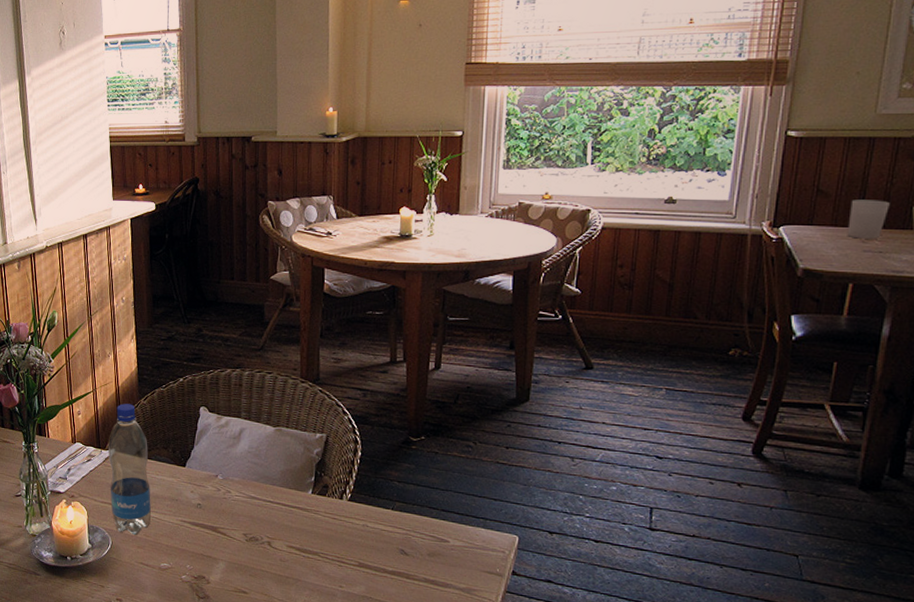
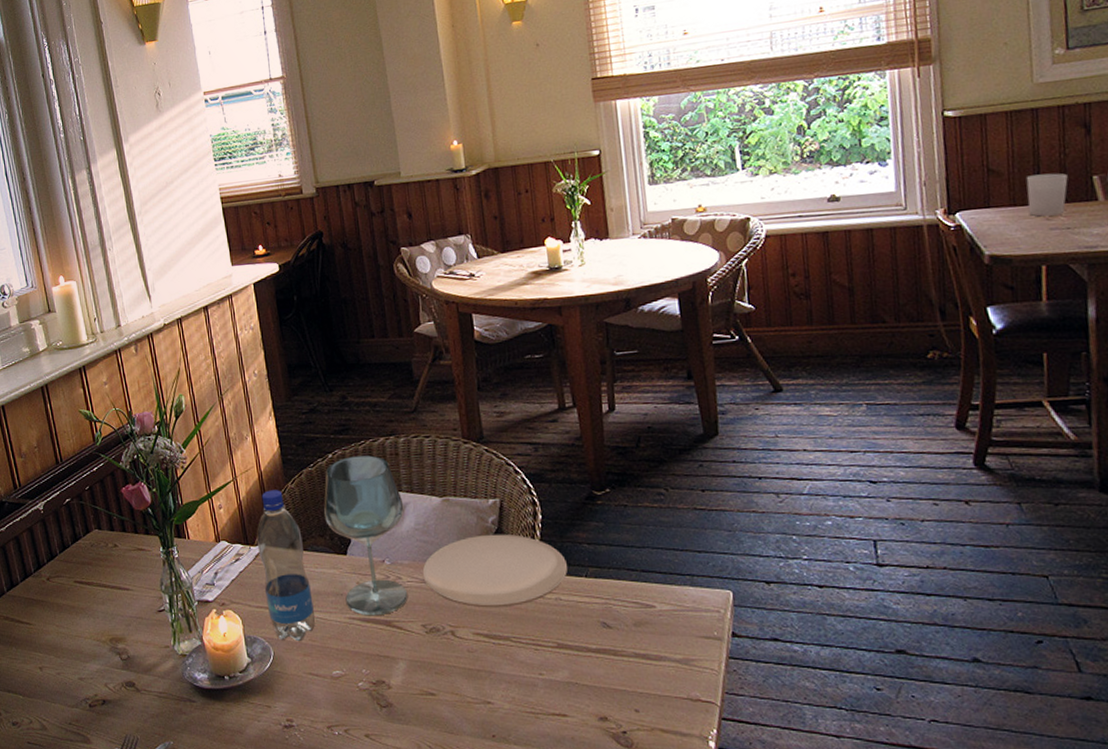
wine glass: none [169,382,241,522] -> present [323,455,408,616]
plate: none [249,463,378,528] -> present [422,534,568,608]

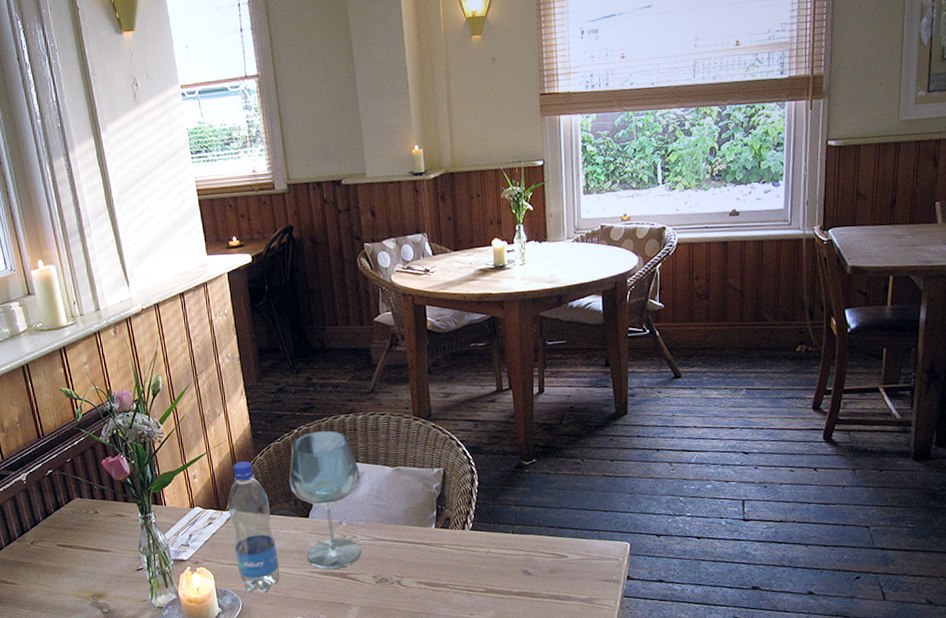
plate: present [422,534,568,608] -> none [374,498,498,561]
candle holder: present [1025,173,1068,217] -> none [884,198,917,235]

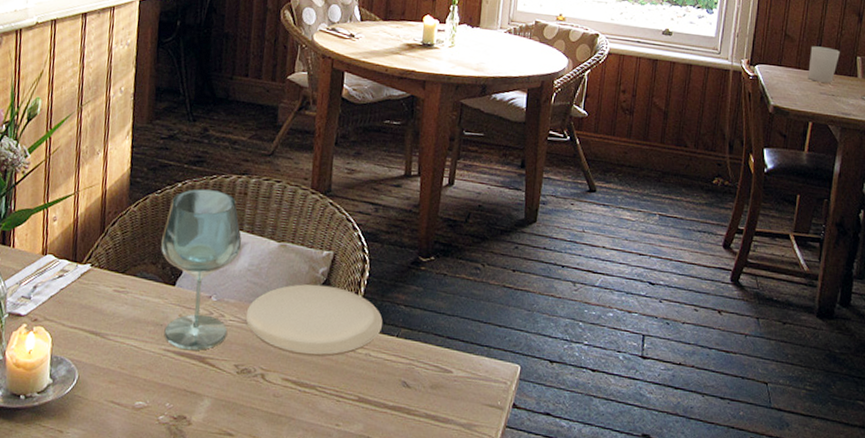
bottle: present [227,461,280,593] -> none [82,210,134,368]
plate: none [374,498,498,561] -> present [245,284,383,357]
candle holder: none [884,198,917,235] -> present [808,46,840,83]

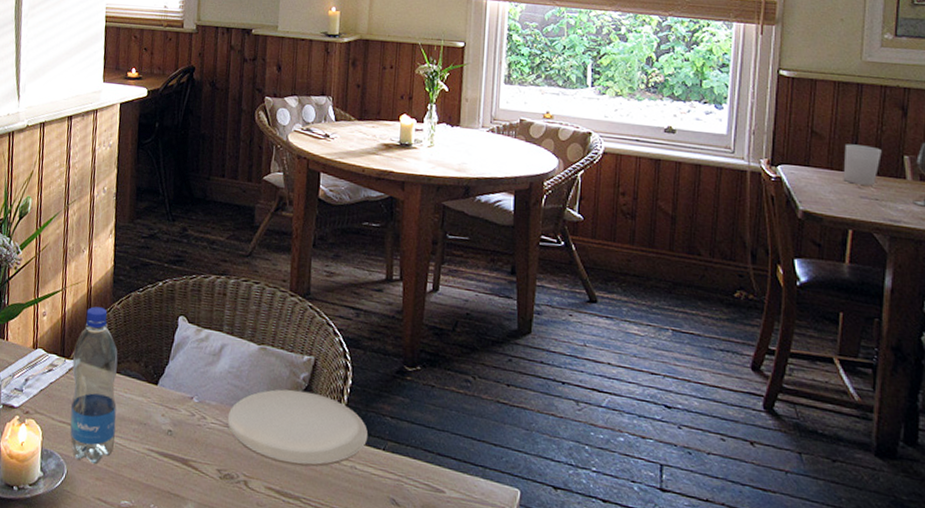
bottle: none [82,210,134,368] -> present [70,306,118,465]
wine glass: present [160,189,242,351] -> none [143,288,222,453]

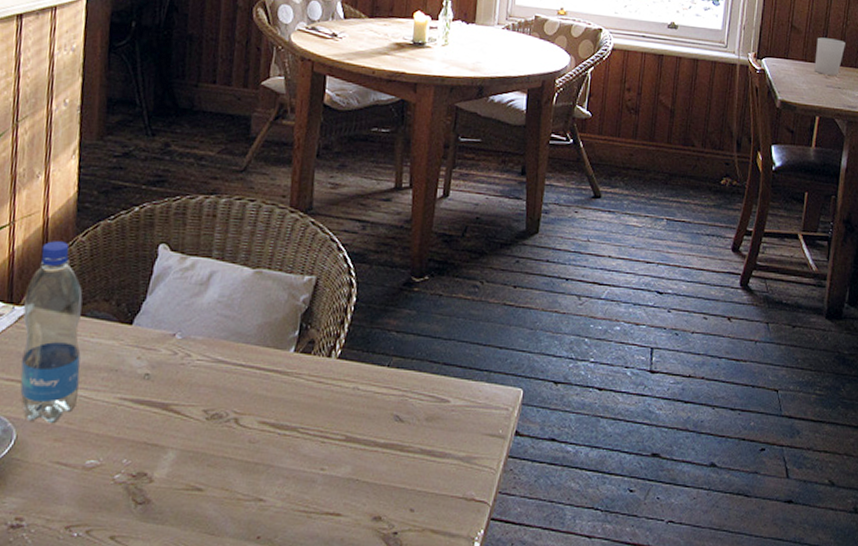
plate: present [227,389,369,467] -> none [215,313,373,395]

